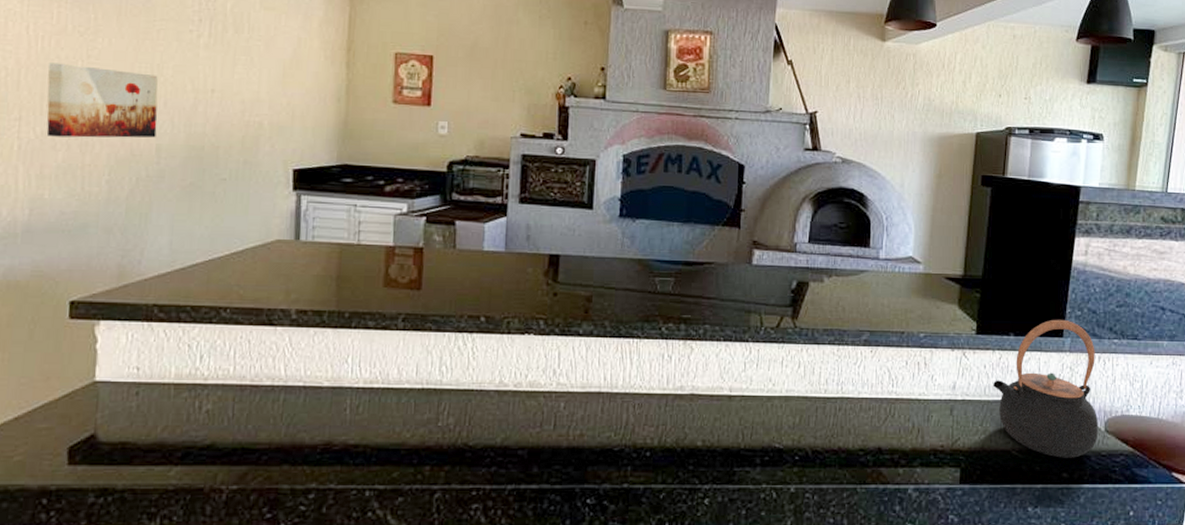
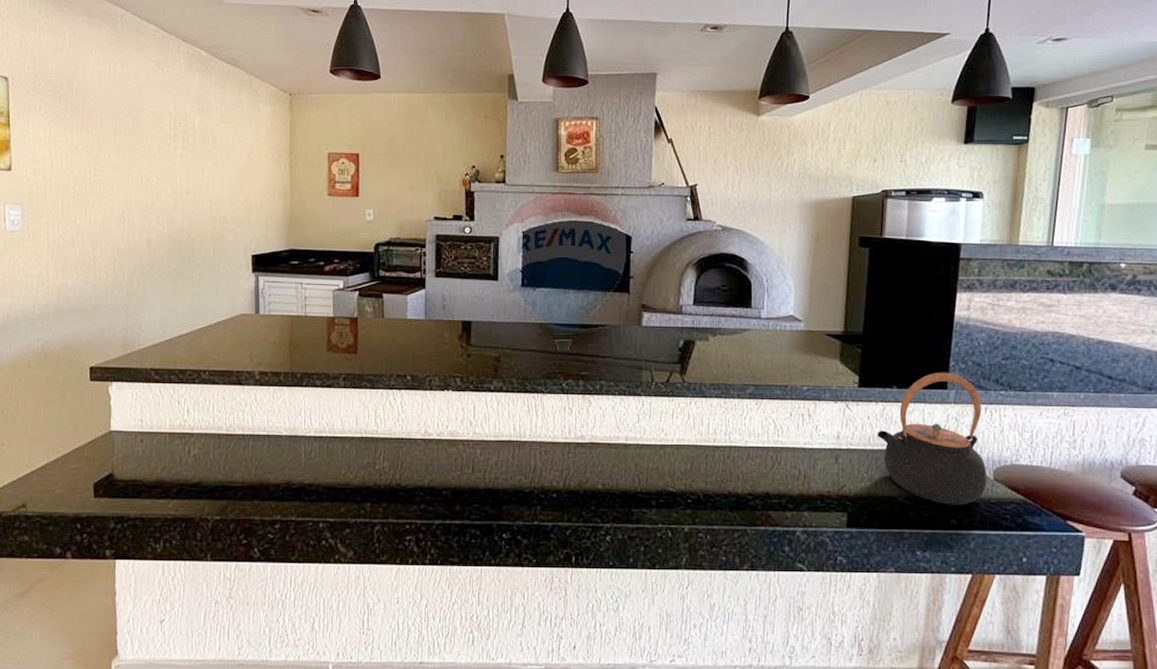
wall art: present [46,63,158,138] -> none [65,177,147,236]

